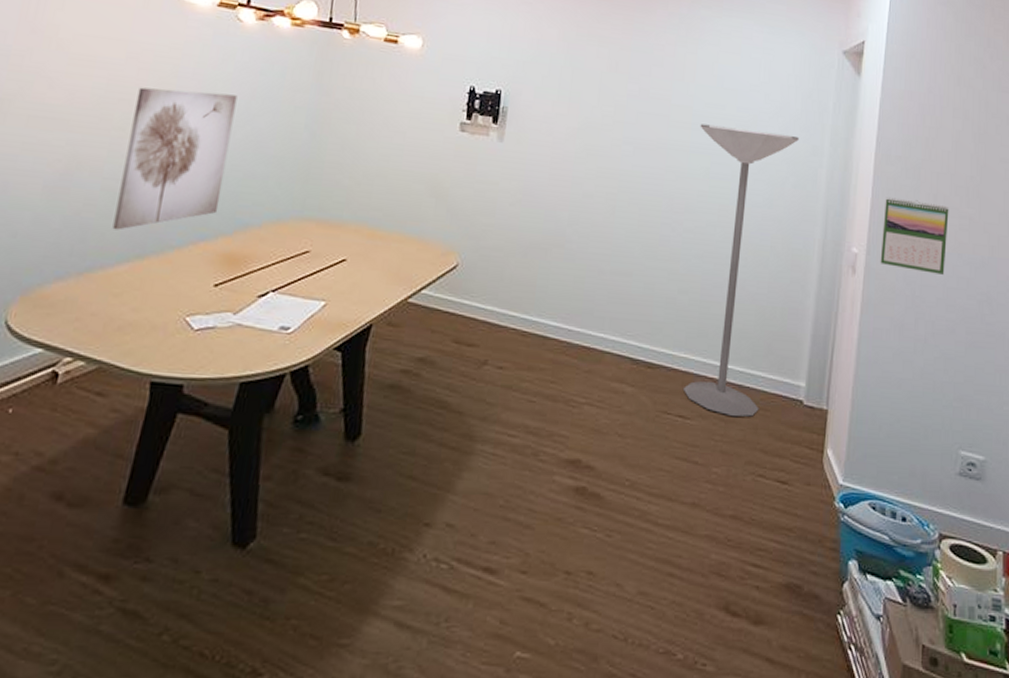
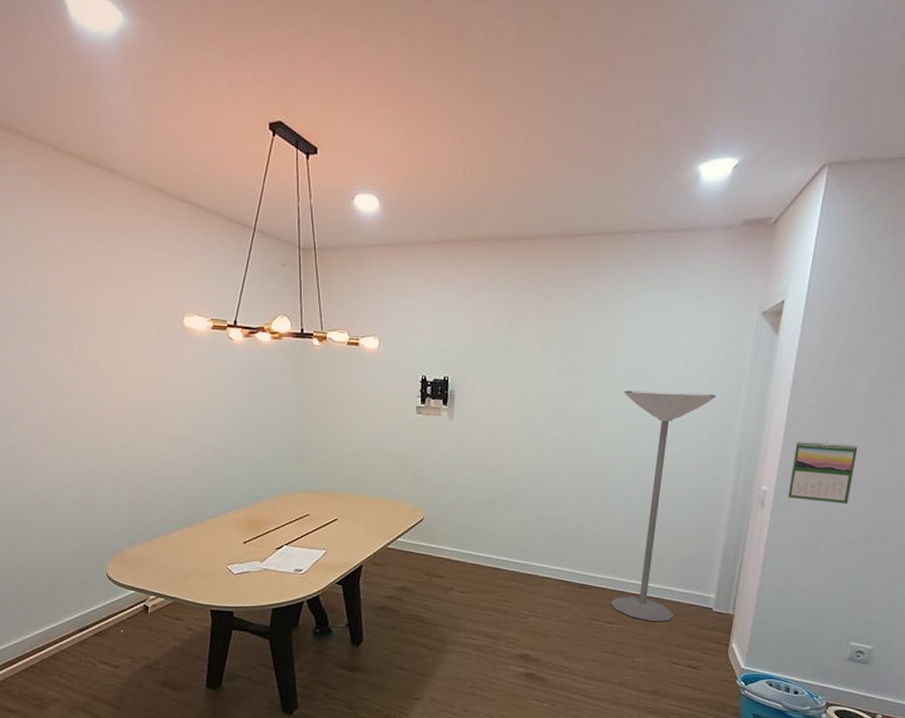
wall art: present [112,87,238,230] -> none [164,399,238,507]

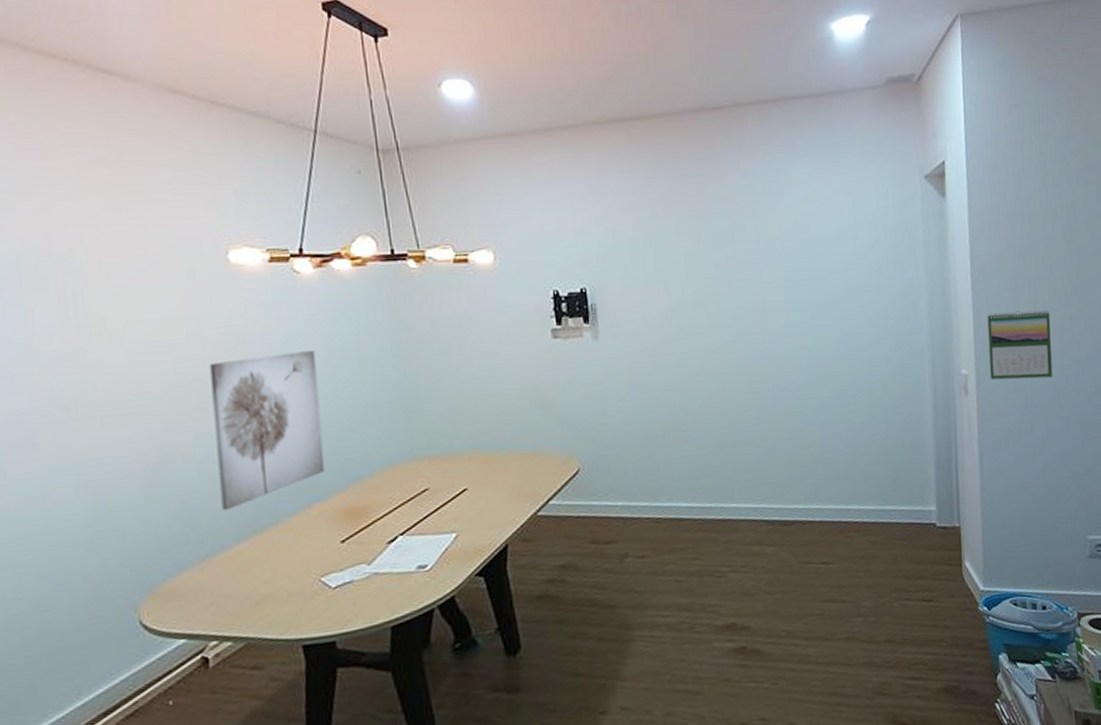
wall art: none [164,399,238,507] -> present [209,350,325,511]
floor lamp: present [610,390,716,622] -> none [793,272,896,553]

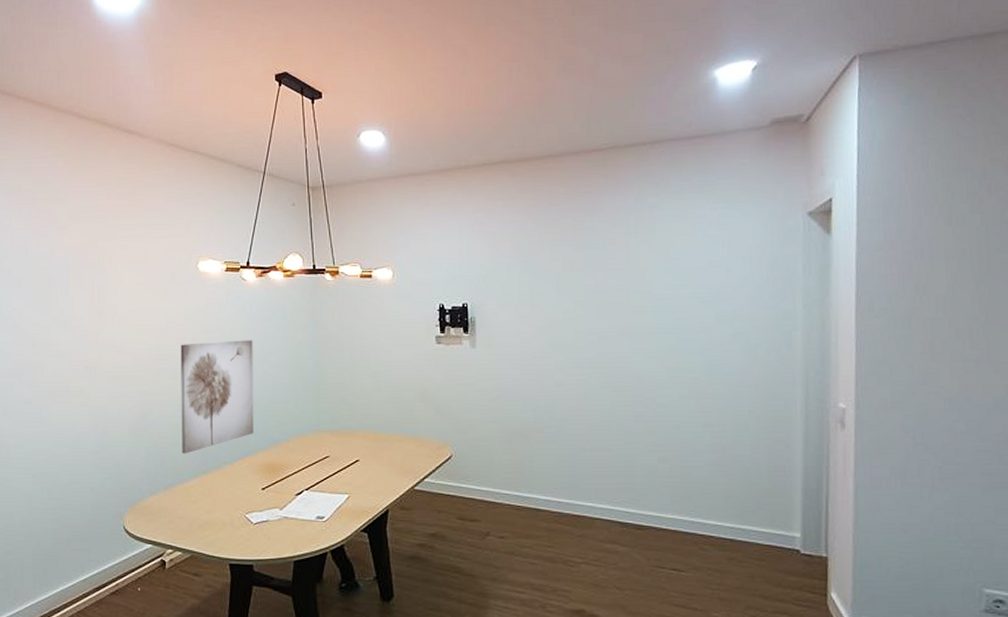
calendar: present [987,310,1053,380] -> none [871,349,950,420]

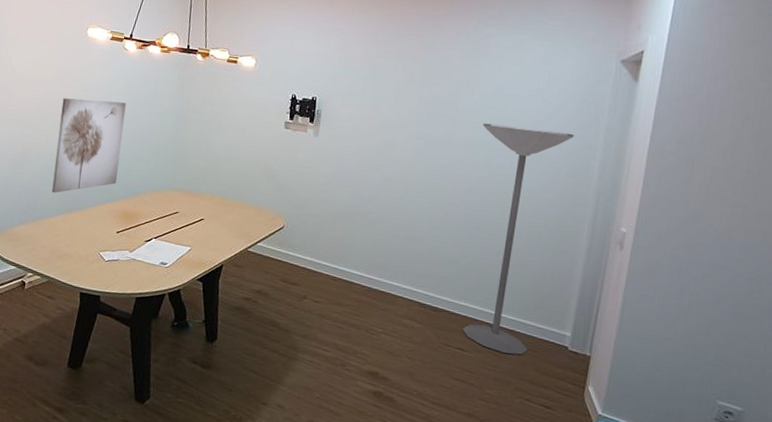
floor lamp: none [661,303,768,568] -> present [462,123,574,355]

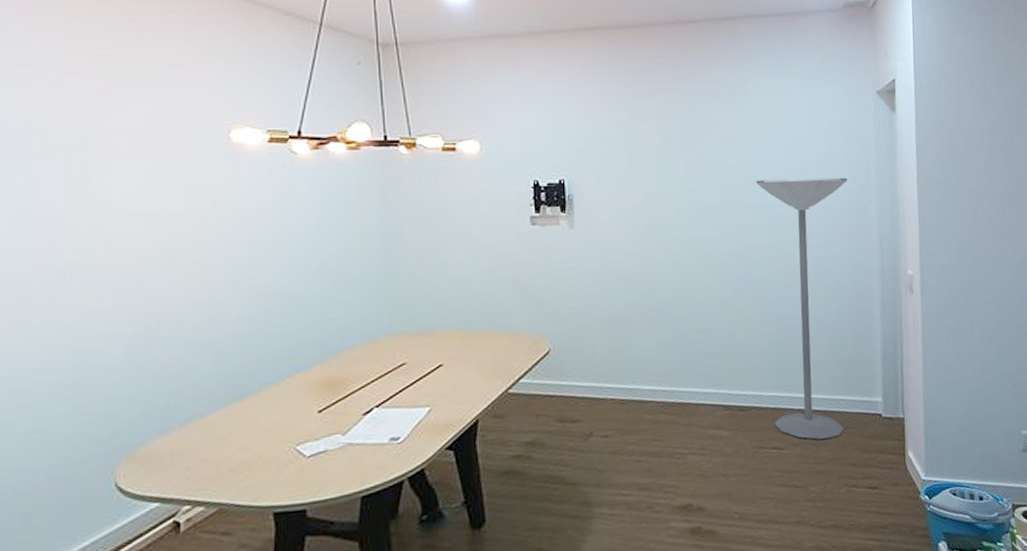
wall art: present [52,98,126,193] -> none [204,227,308,378]

